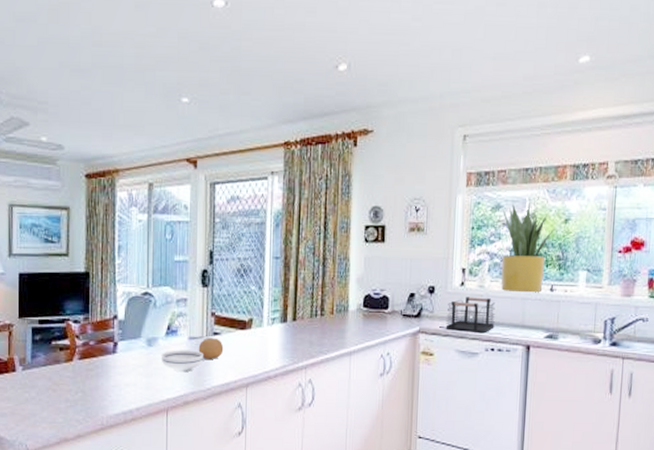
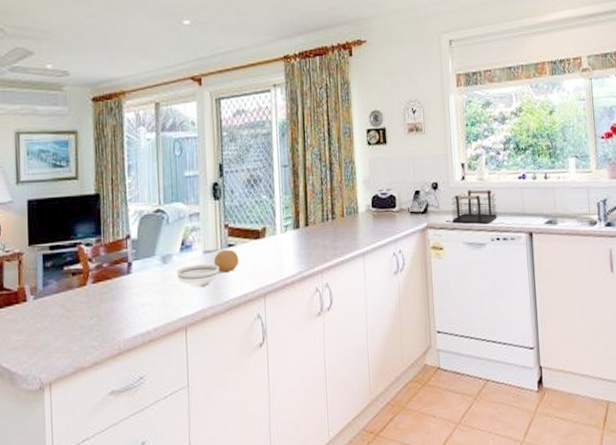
planter: present [501,203,555,293] -> none [491,98,542,183]

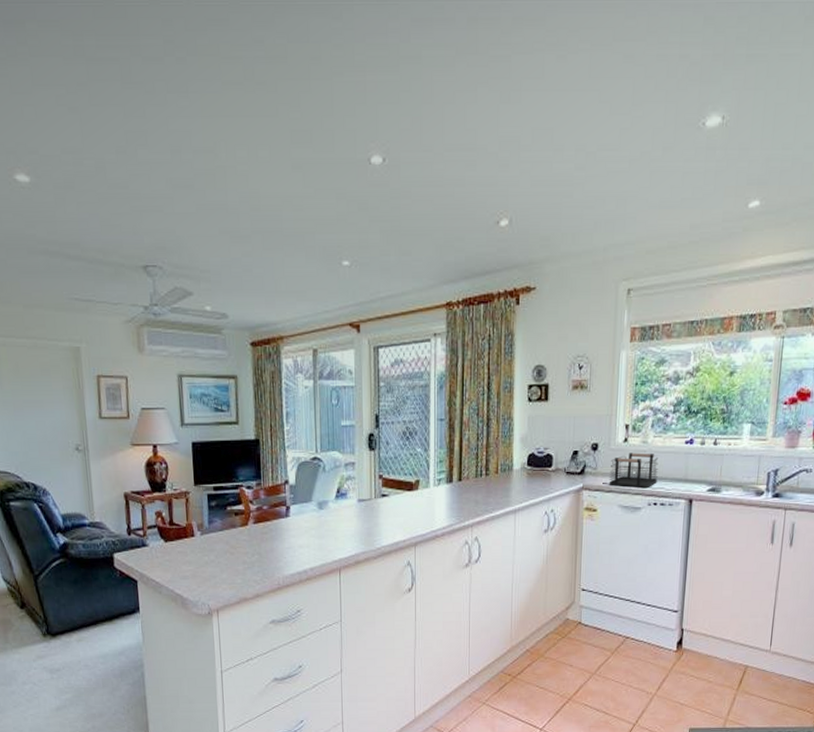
bowl: present [176,264,219,287] -> none [331,512,372,533]
fruit: present [213,249,239,272] -> none [367,499,392,520]

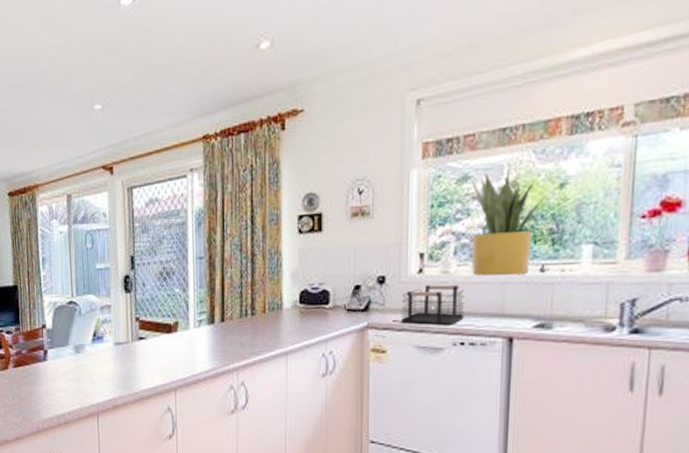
planter: none [664,357,720,447] -> present [470,169,546,277]

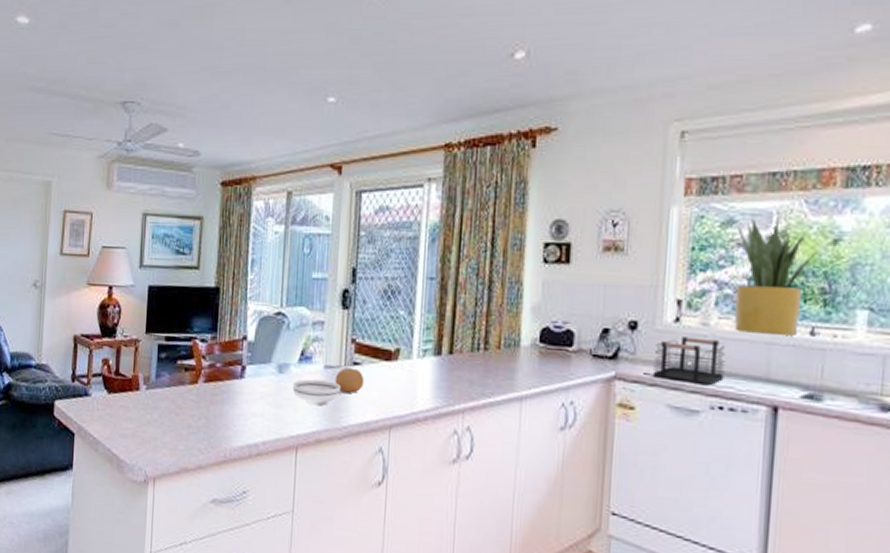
bowl: none [88,355,130,376] -> present [292,379,340,405]
fruit: none [124,342,150,364] -> present [335,367,365,393]

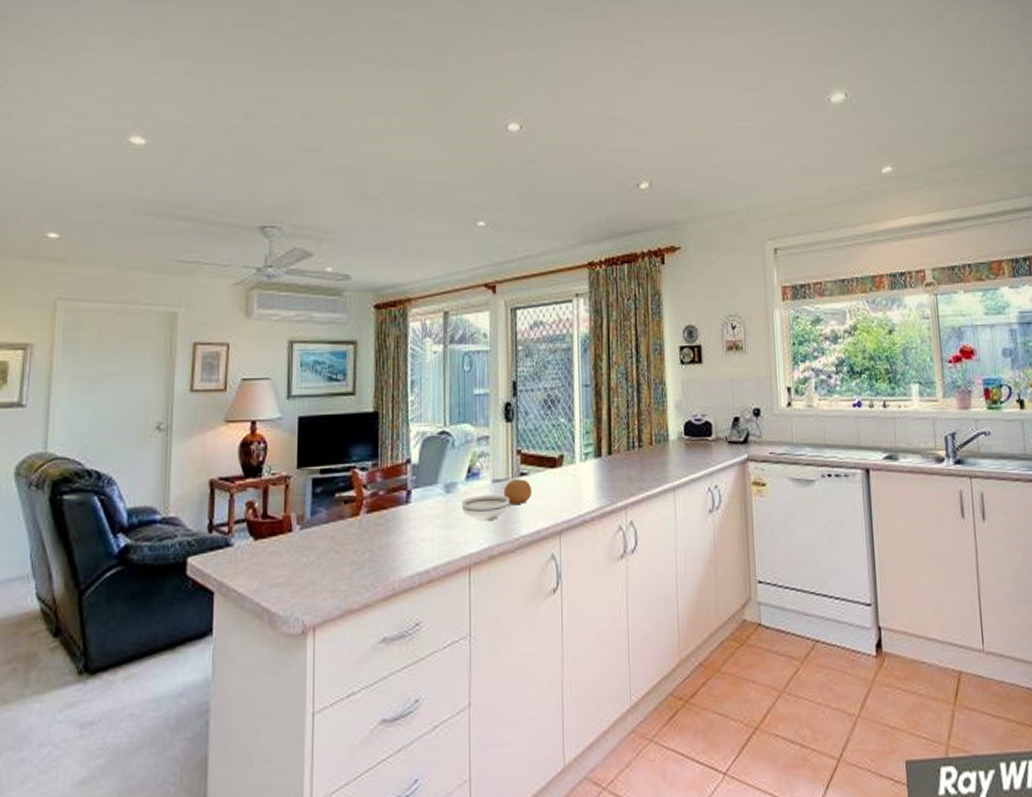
dish rack: present [652,336,726,386] -> none [775,418,829,458]
planter: present [734,217,818,337] -> none [822,315,880,411]

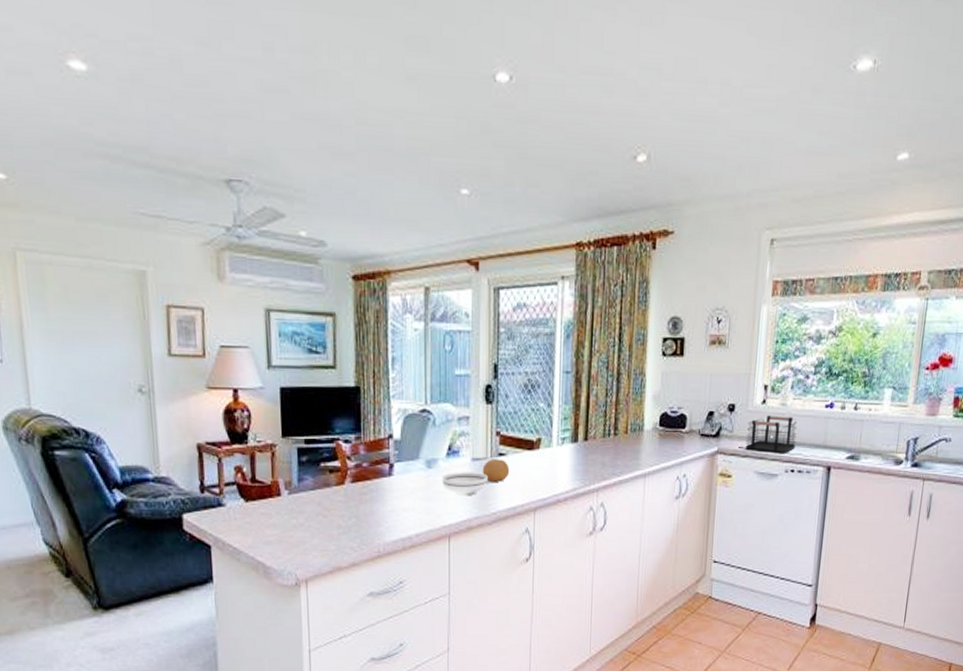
dish rack: none [775,418,829,458] -> present [745,415,798,454]

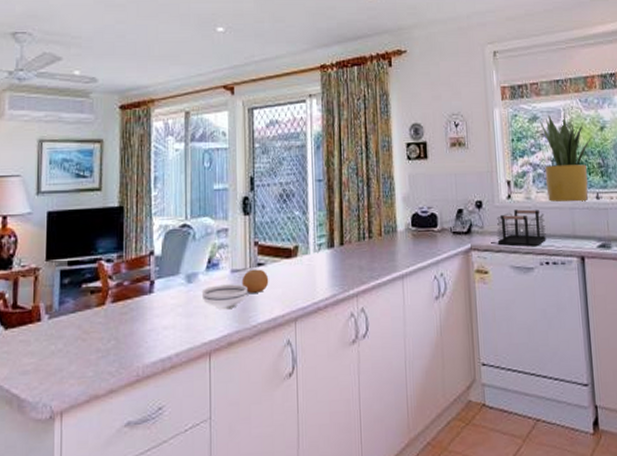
planter: none [804,315,862,412] -> present [538,113,592,203]

